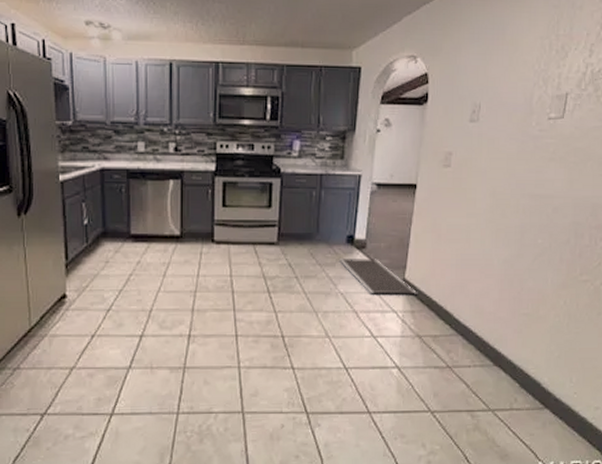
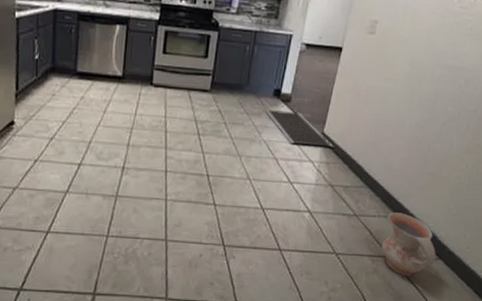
ceramic jug: none [480,360,541,431] -> present [381,212,436,277]

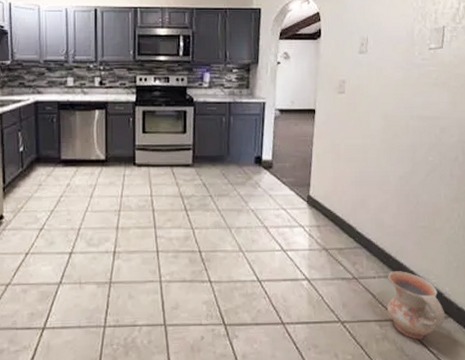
door mat: present [265,108,334,149] -> none [249,177,322,211]

